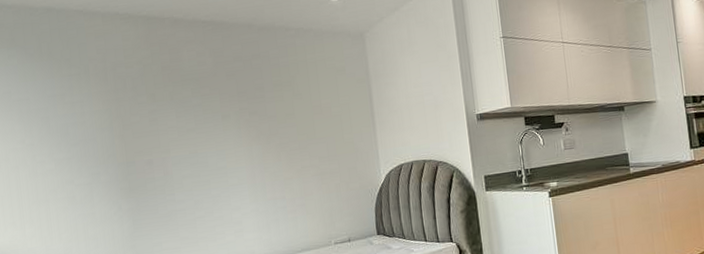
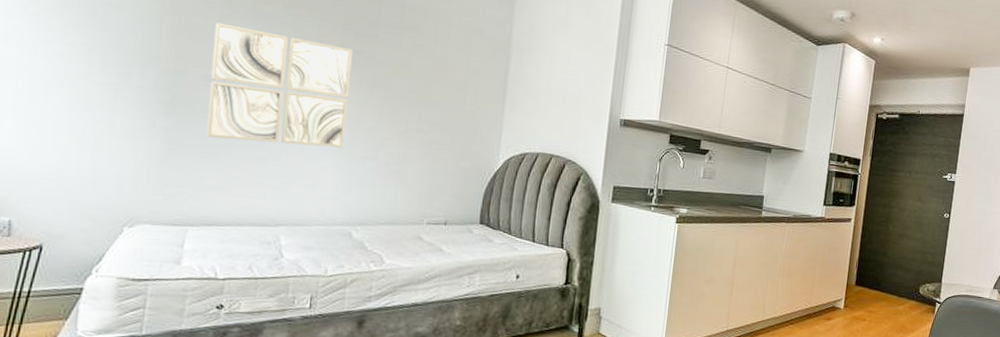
wall art: none [147,112,258,209] -> present [207,22,353,149]

